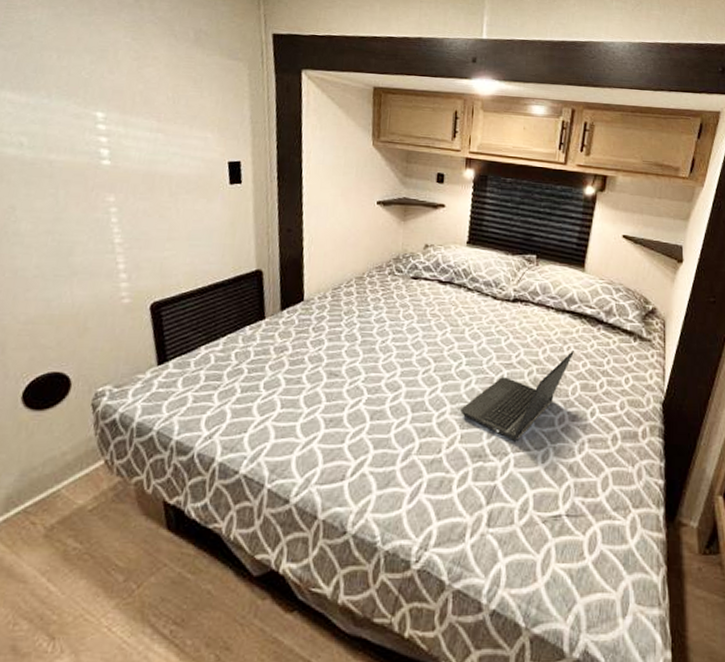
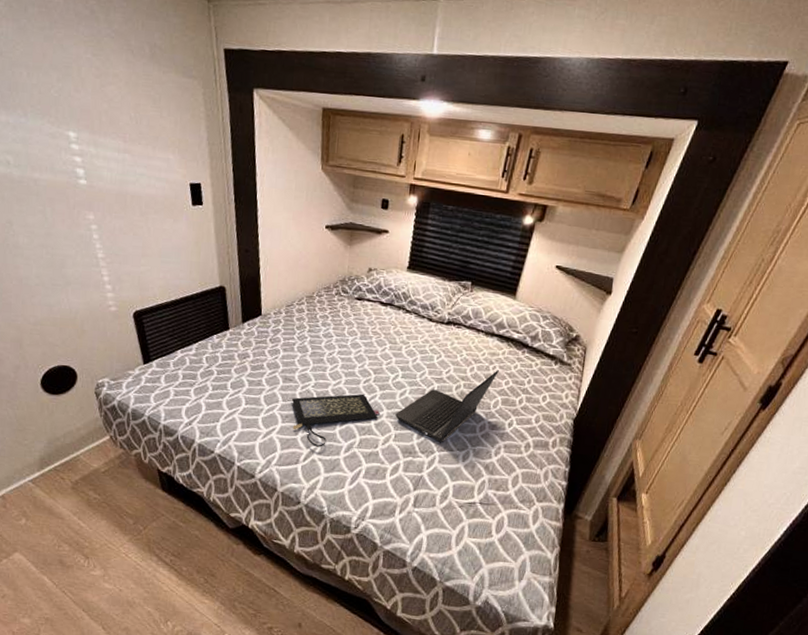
clutch bag: none [338,387,444,457] -> present [292,393,381,447]

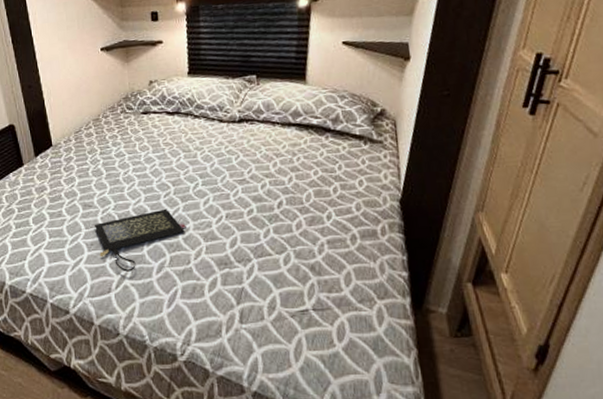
laptop computer: present [395,370,499,443] -> none [202,161,304,249]

